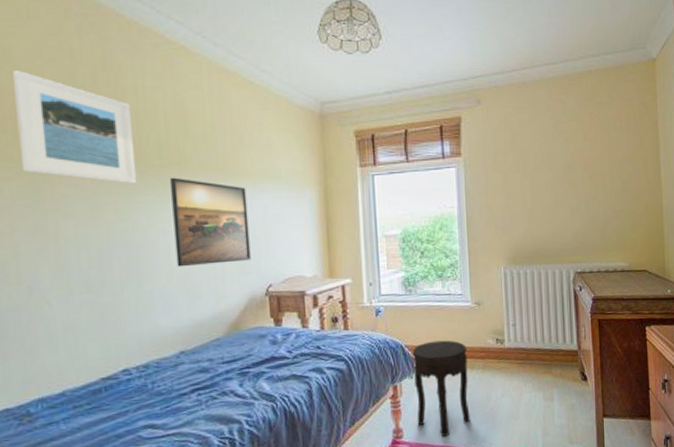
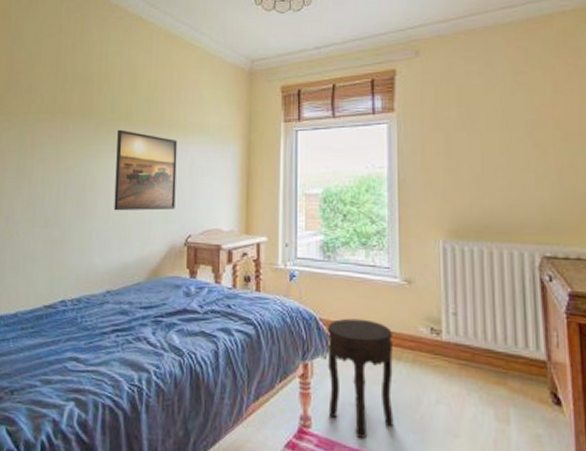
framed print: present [13,69,137,184] -> none [16,44,95,135]

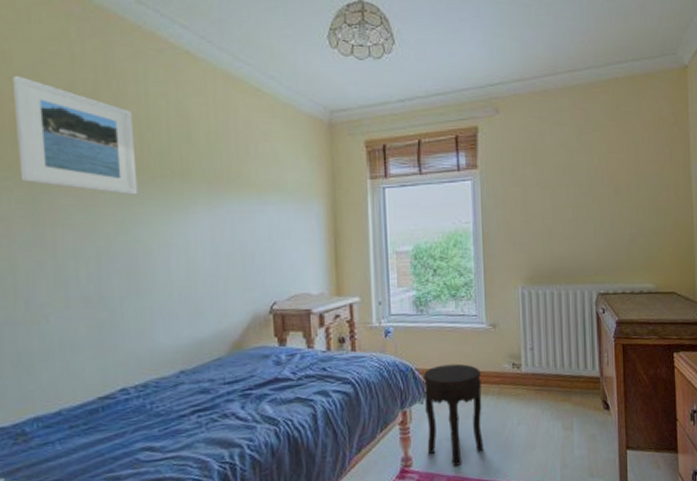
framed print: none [16,44,95,135] -> present [13,75,138,195]
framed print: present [114,129,178,211] -> none [172,188,255,283]

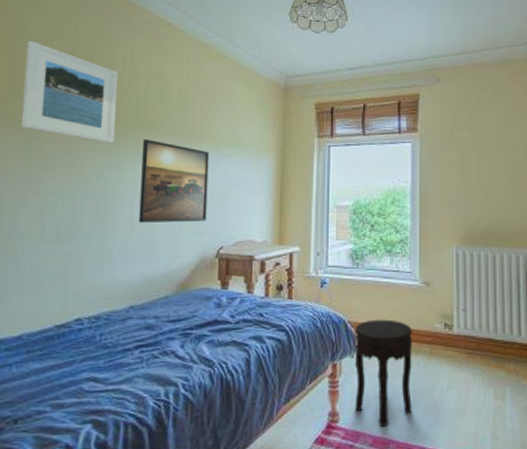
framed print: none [172,188,255,283] -> present [138,139,210,224]

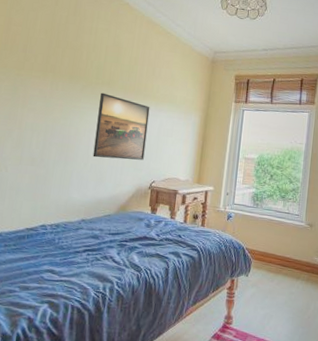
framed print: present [20,40,118,143] -> none [10,9,85,94]
side table: present [354,319,412,426] -> none [245,248,296,332]

